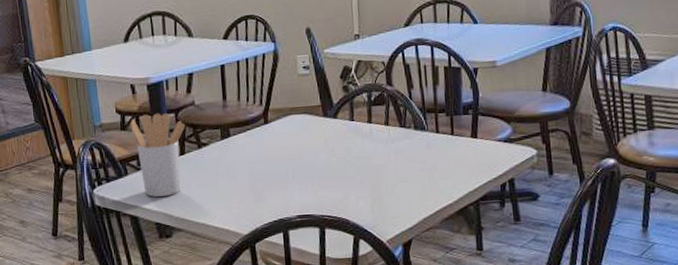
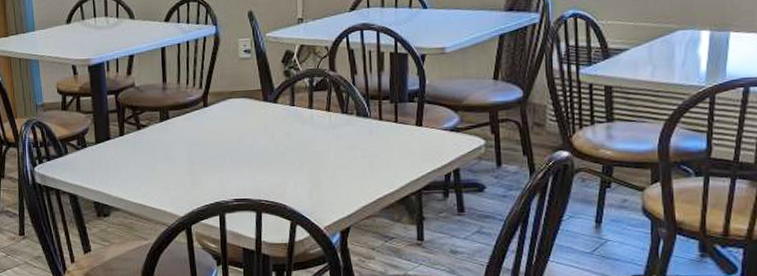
utensil holder: present [130,113,185,197] -> none [71,94,124,176]

